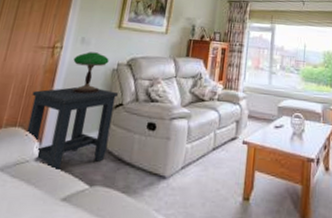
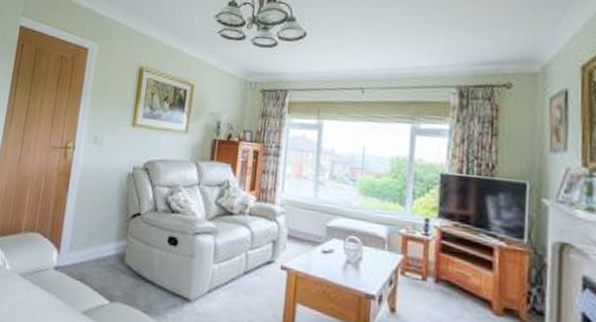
side table: present [26,86,119,169] -> none [44,192,136,281]
table lamp: present [72,52,109,94] -> none [86,153,124,201]

